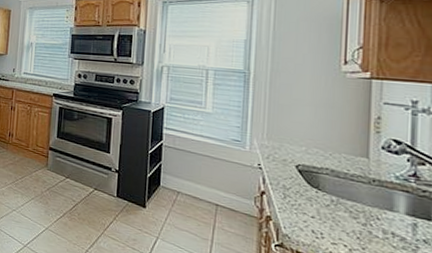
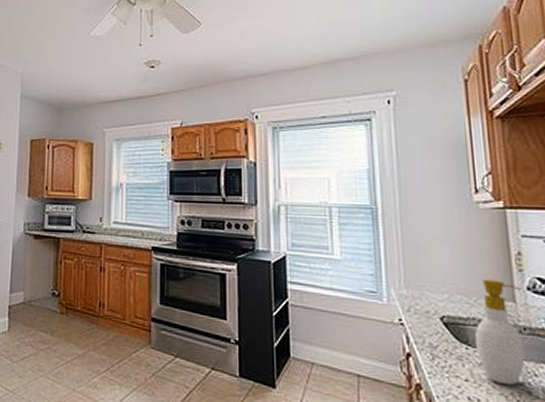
soap bottle: none [326,137,376,225] -> present [475,279,525,386]

